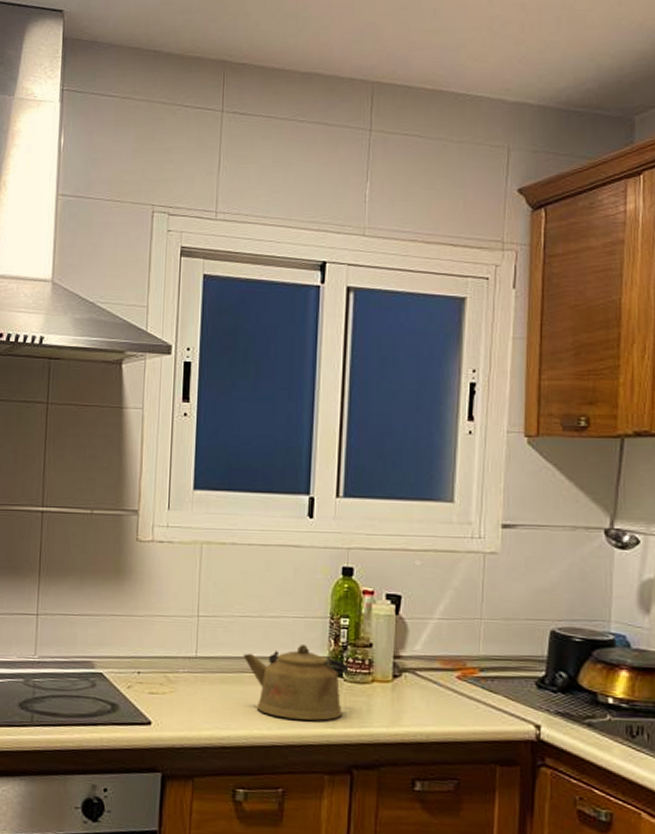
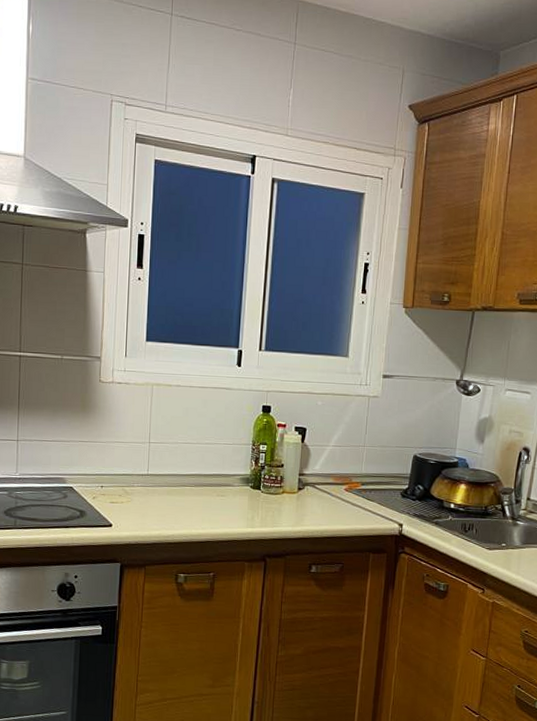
kettle: present [243,643,348,721] -> none [185,464,265,522]

